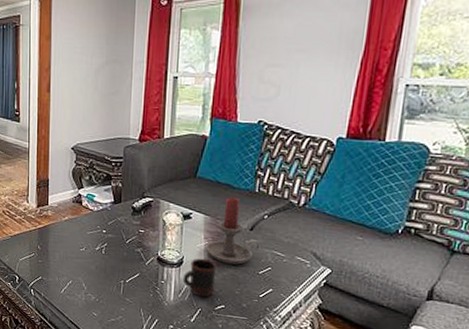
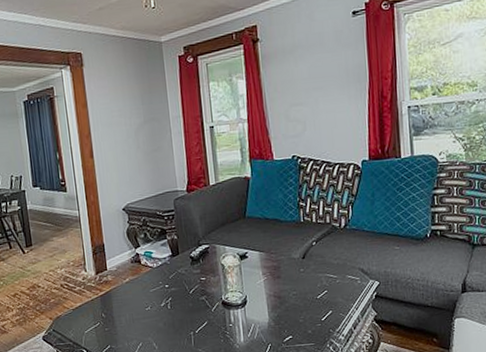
mug: present [182,258,217,298] -> none [249,294,281,332]
candle holder: present [205,196,260,265] -> none [265,230,314,295]

